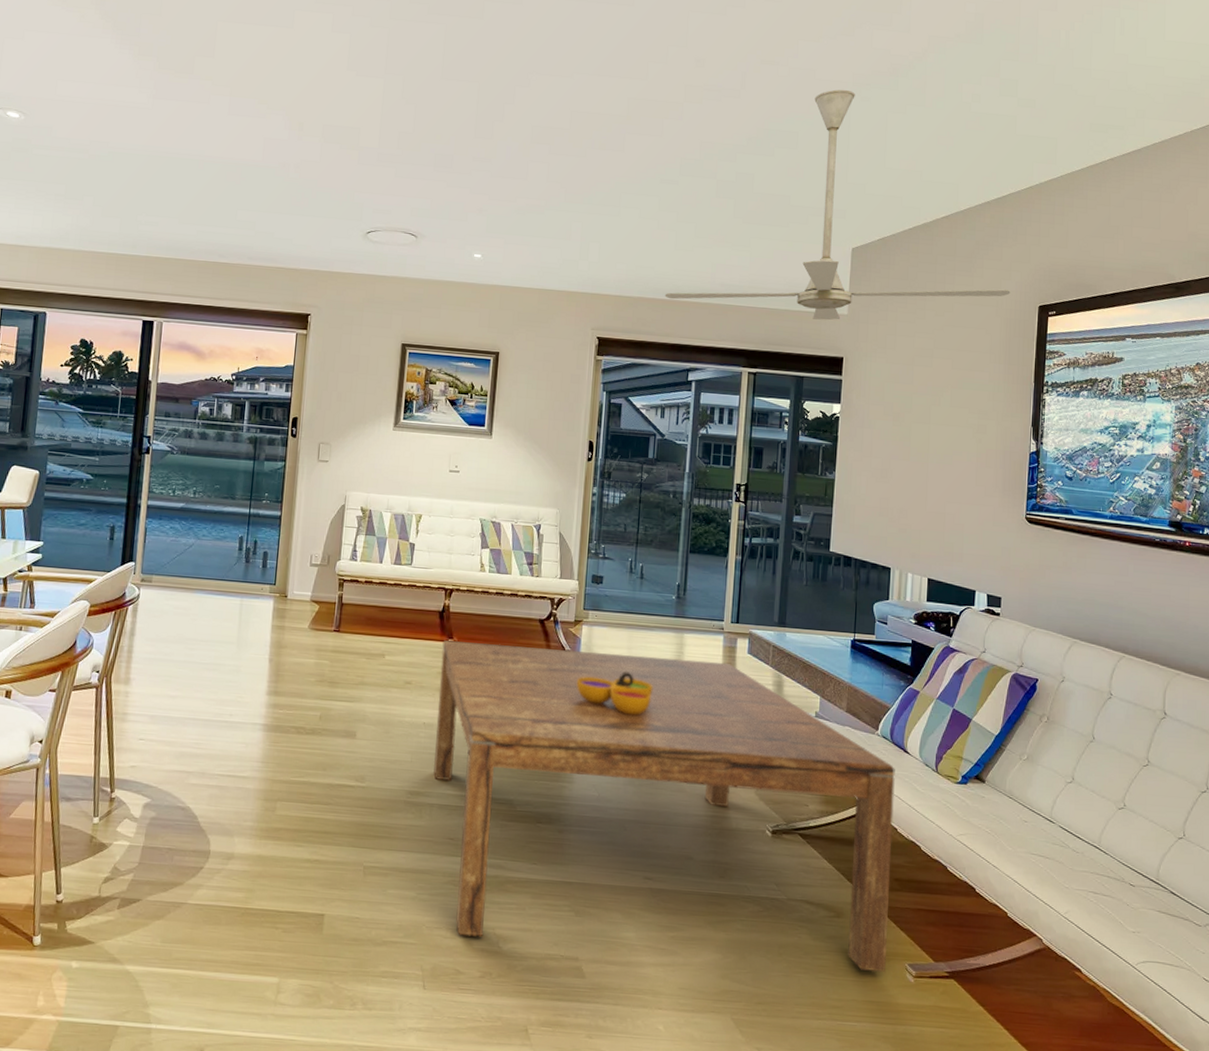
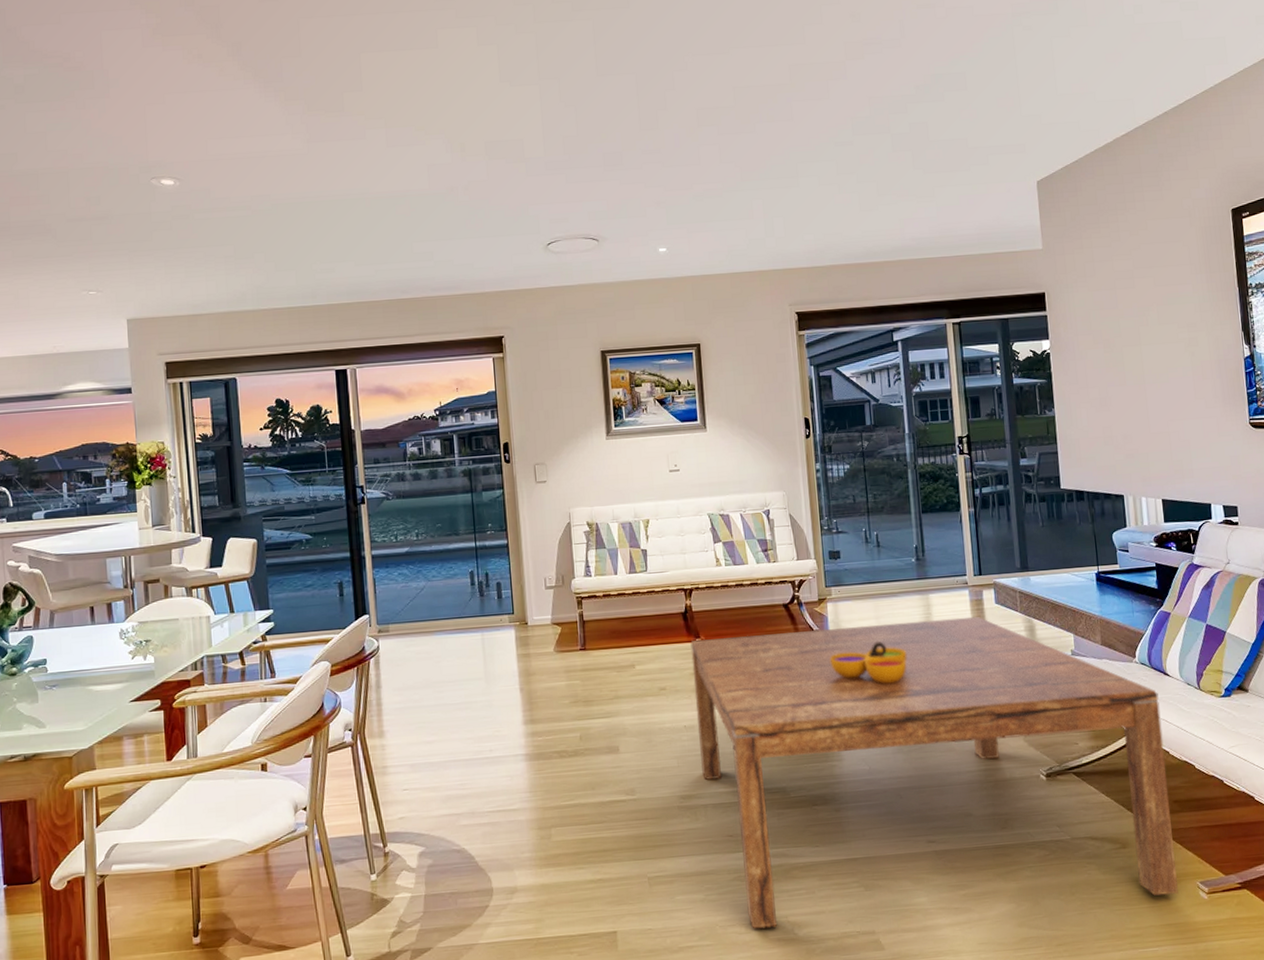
ceiling fan: present [665,89,1011,321] -> none [857,21,1201,262]

